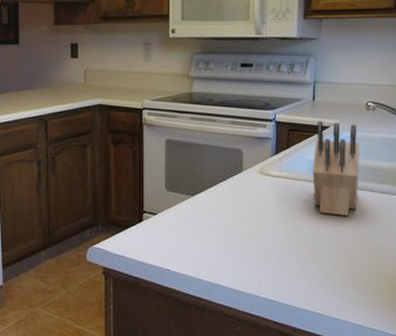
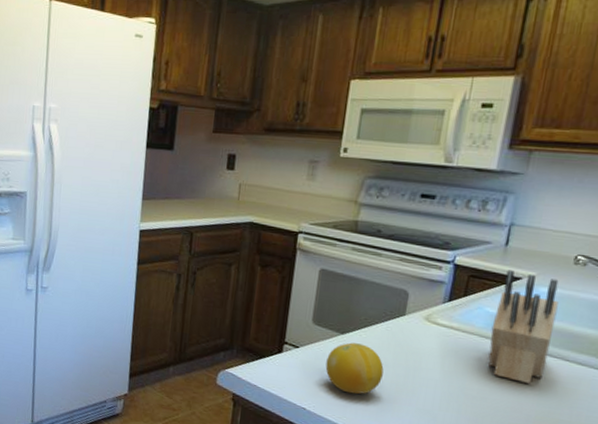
fruit: none [182,203,231,249] -> present [325,342,384,394]

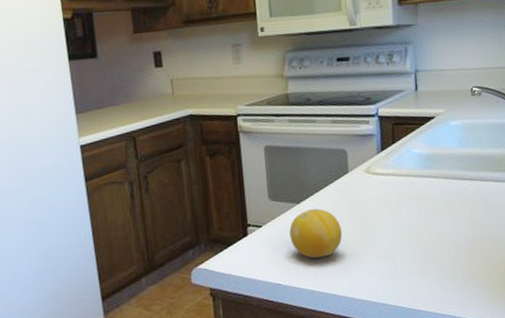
knife block: present [489,270,559,384] -> none [421,111,471,209]

